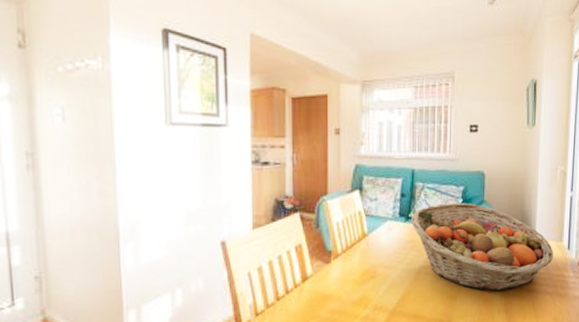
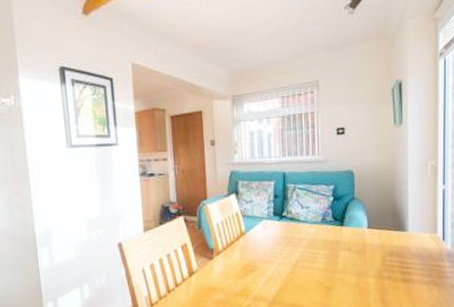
fruit basket: present [410,202,554,292] -> none [284,200,429,282]

